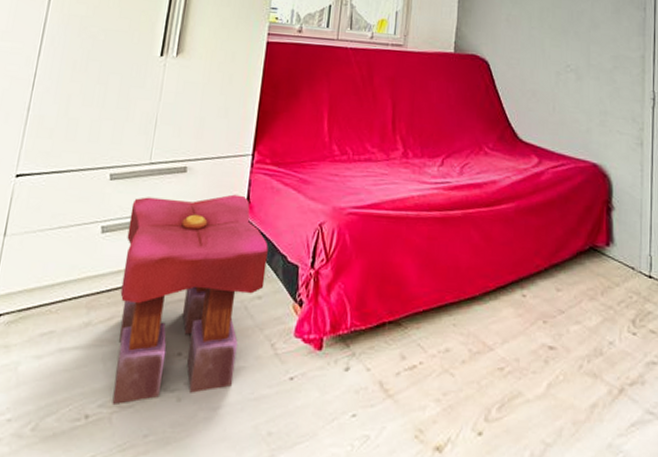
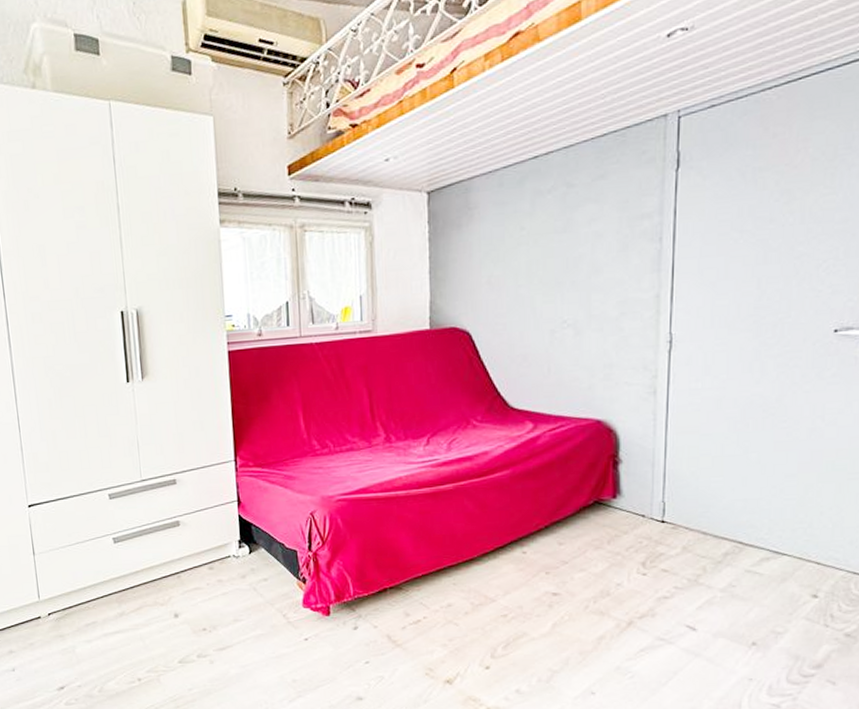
stool: present [112,194,268,404] -> none [134,497,268,669]

